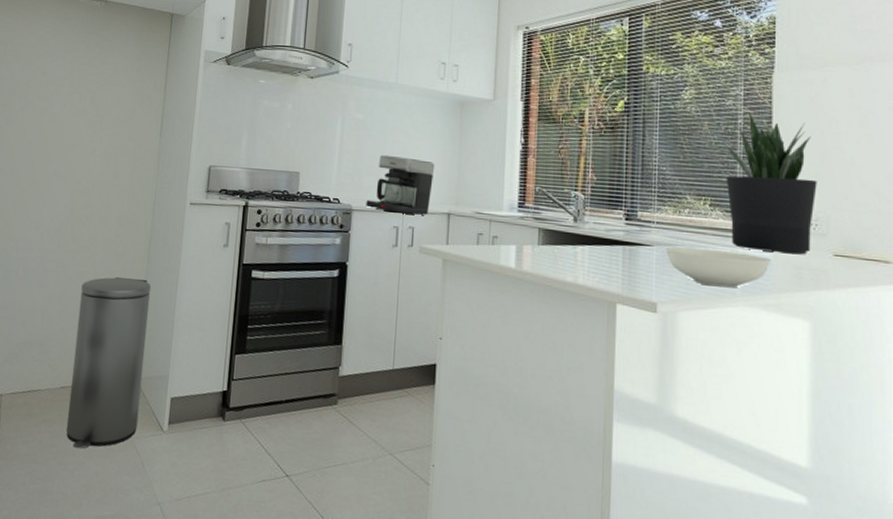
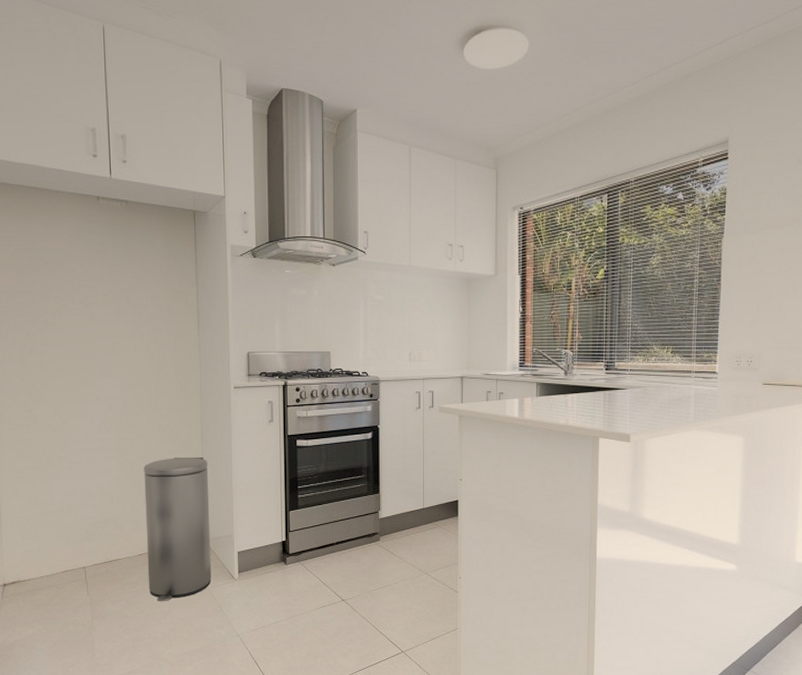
coffee maker: present [366,154,435,215] -> none [391,330,448,381]
bowl: present [666,247,770,288] -> none [637,388,716,417]
planter: present [725,112,817,255] -> none [684,272,753,386]

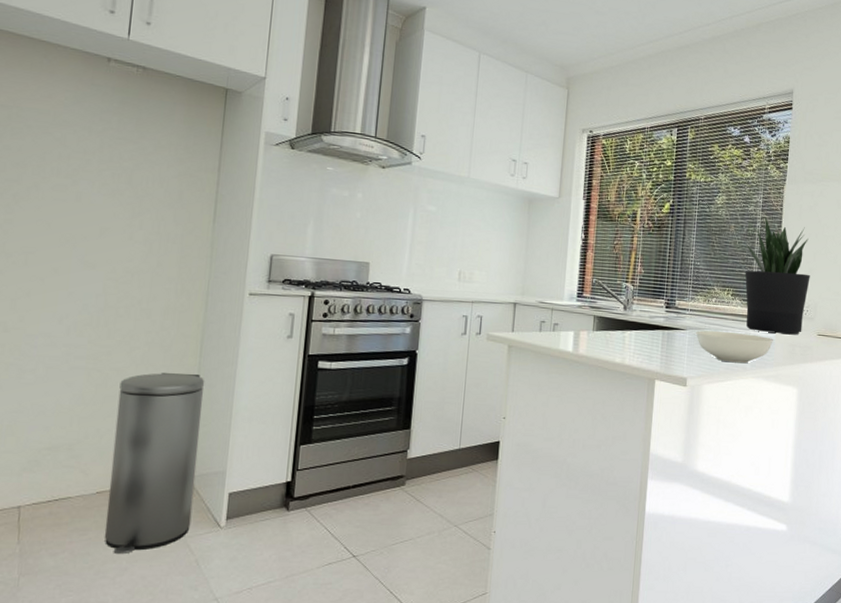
bowl: none [637,388,716,417] -> present [696,330,773,364]
planter: none [684,272,753,386] -> present [745,217,810,335]

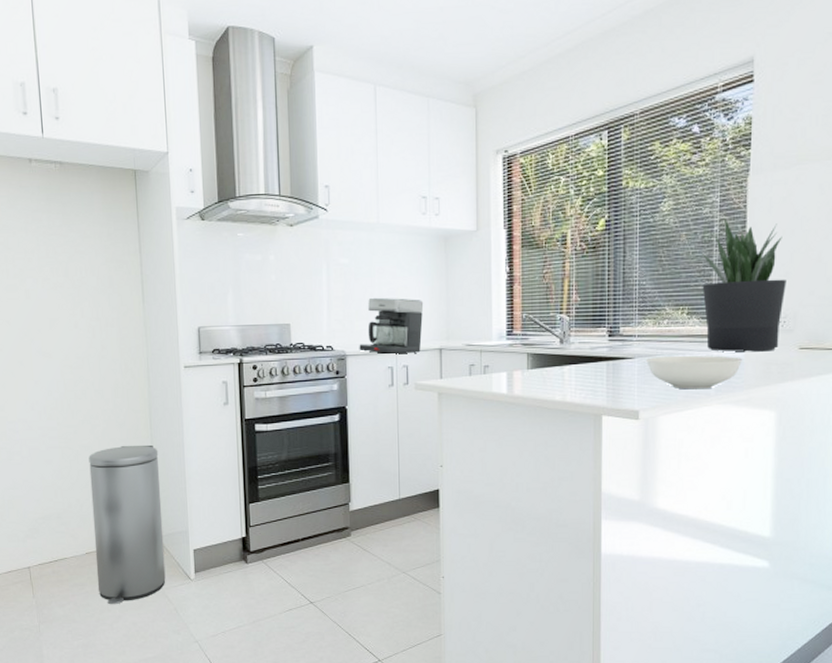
coffee maker: none [436,246,504,305] -> present [359,297,424,355]

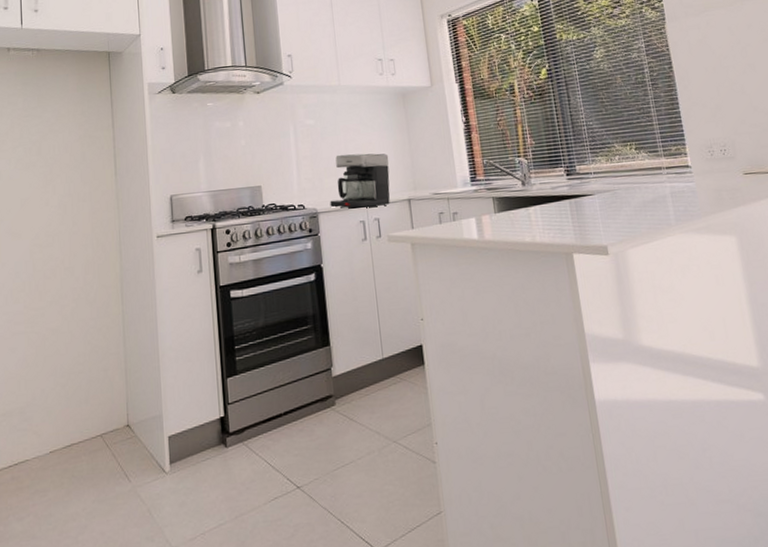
pedal bin: present [88,444,166,605] -> none [56,322,138,513]
bowl: present [646,356,742,390] -> none [606,186,695,222]
planter: present [701,218,787,352] -> none [638,61,725,183]

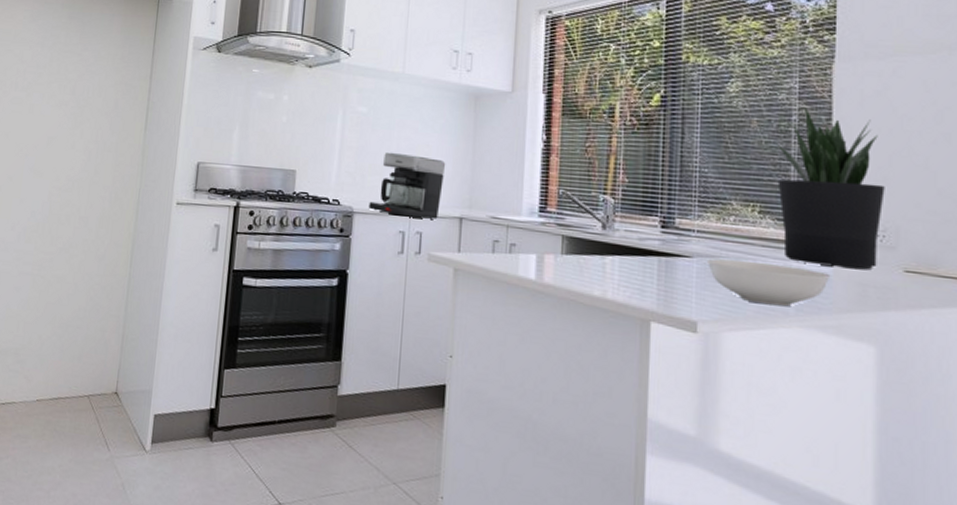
bowl: none [606,186,695,222] -> present [708,258,829,307]
planter: none [638,61,725,183] -> present [776,107,885,270]

